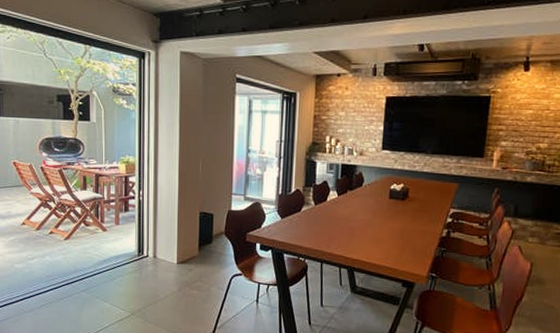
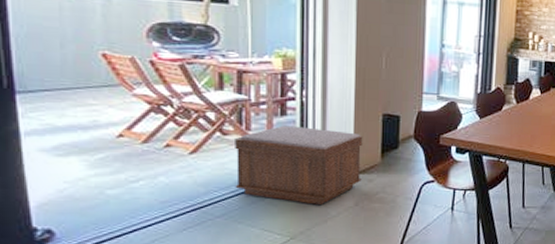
bench: none [93,219,184,288] -> present [235,125,363,204]

